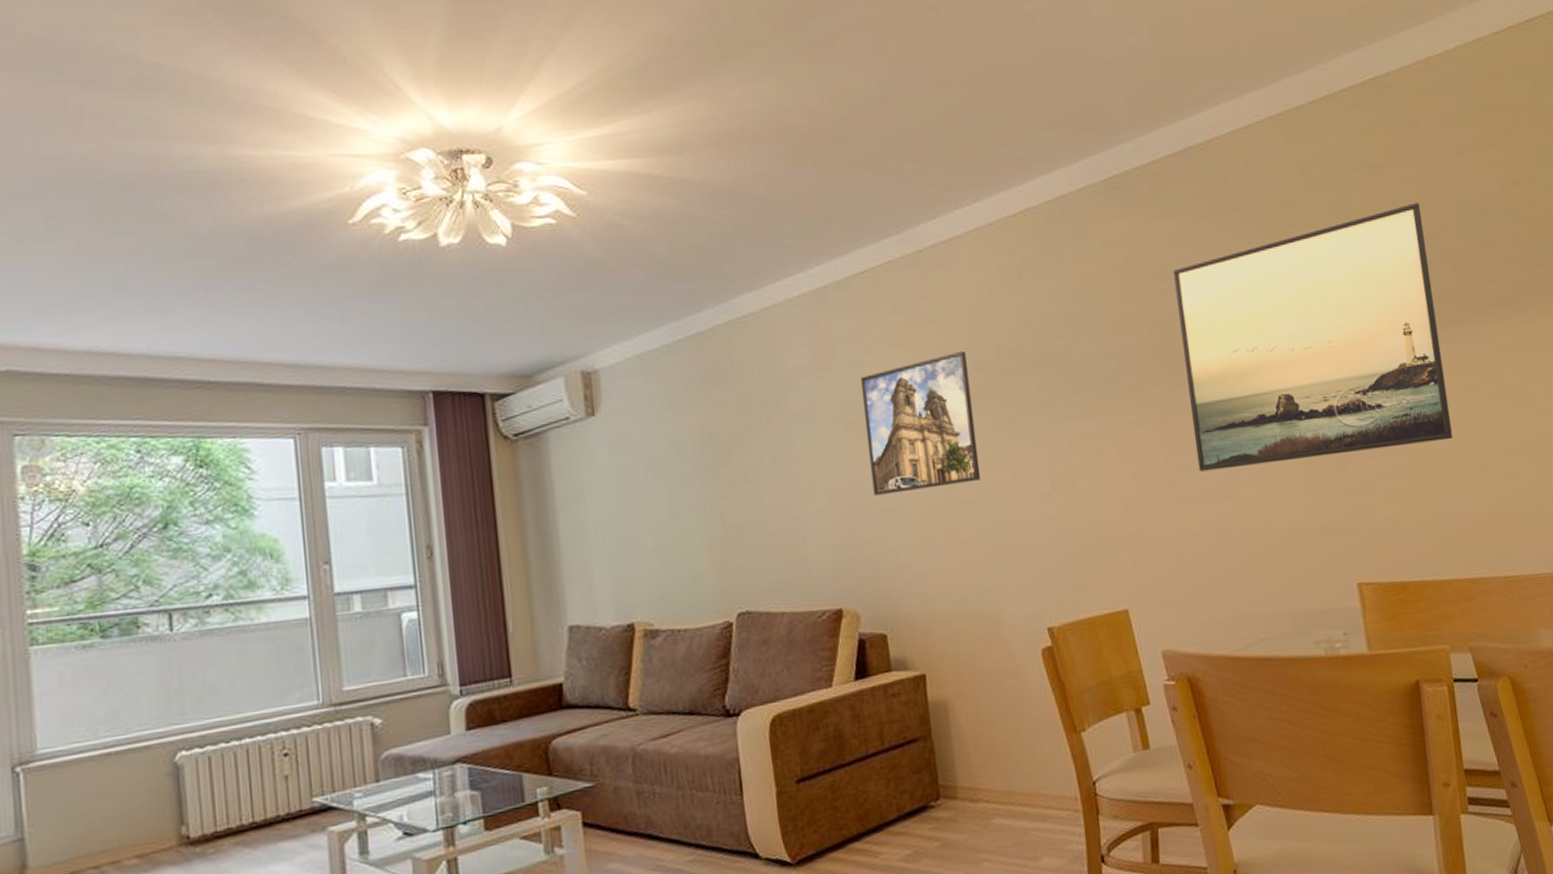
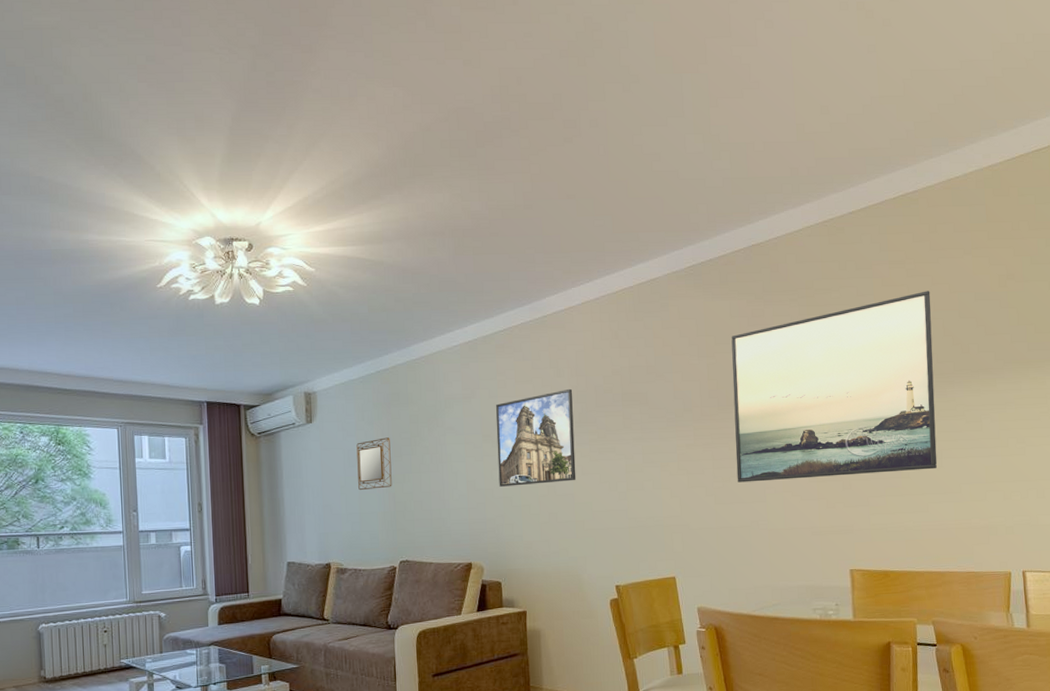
home mirror: none [663,431,719,513] -> present [356,437,392,491]

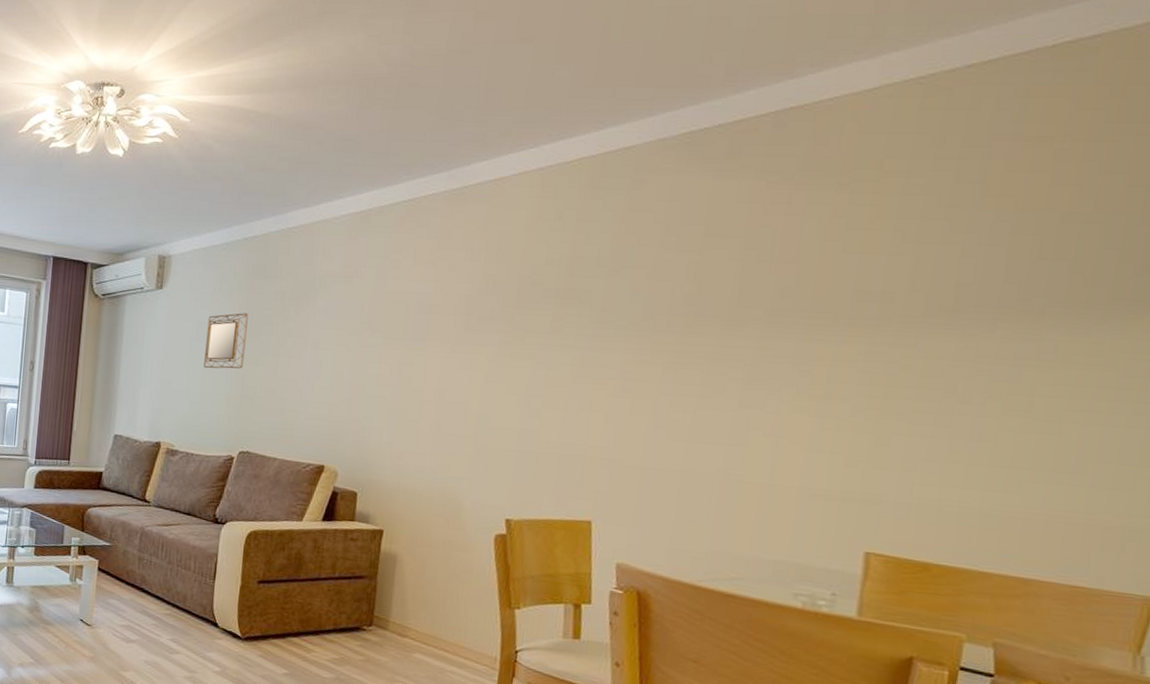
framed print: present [495,388,576,487] -> none [372,276,487,388]
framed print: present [731,291,938,483] -> none [706,182,1093,436]

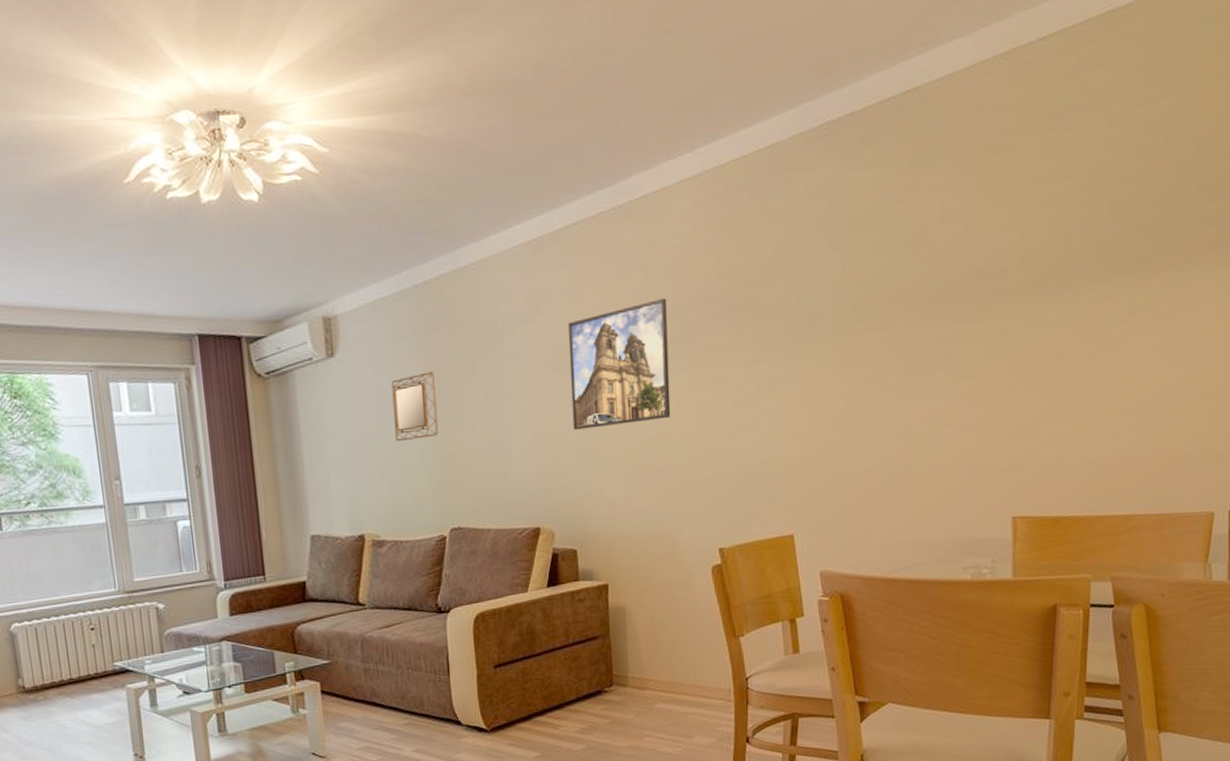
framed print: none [372,276,487,388] -> present [568,297,671,430]

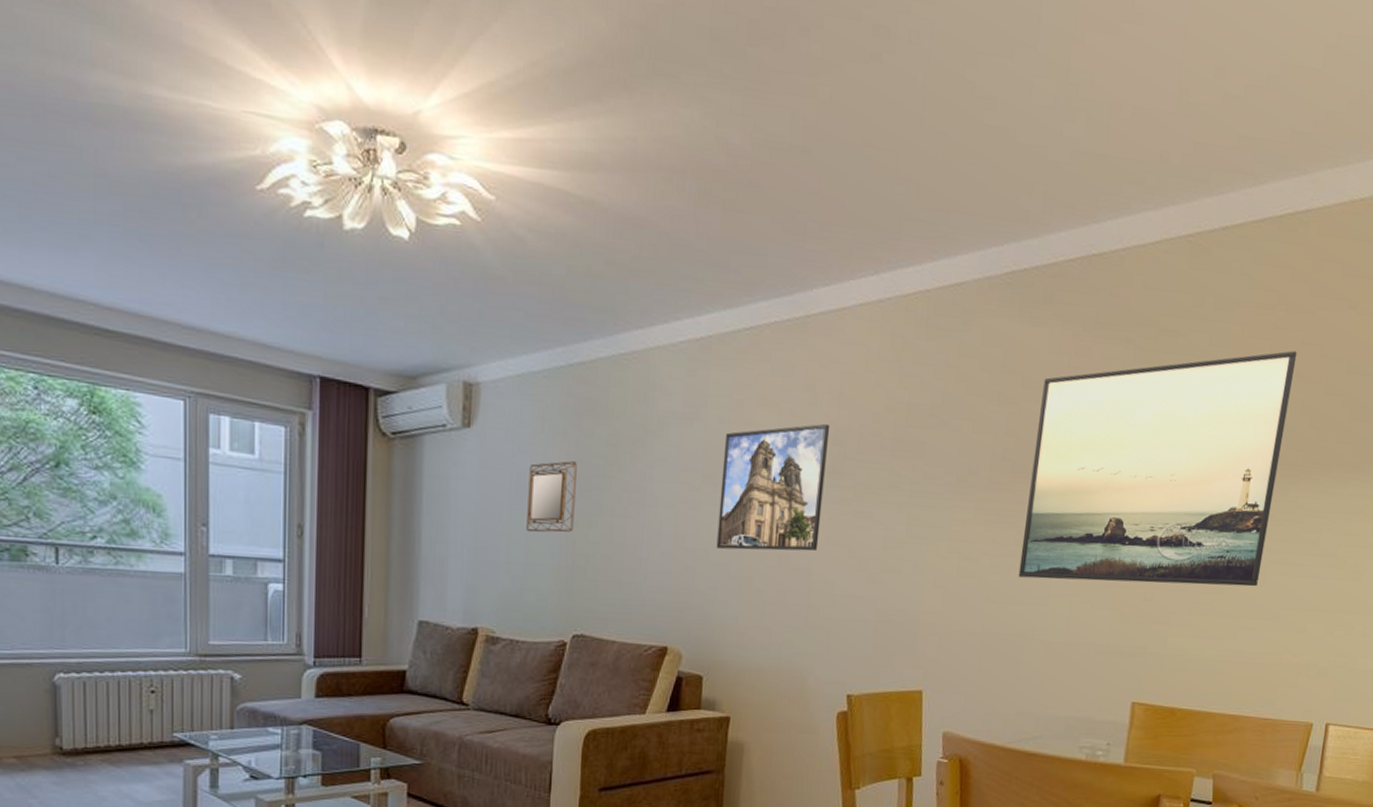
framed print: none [874,145,1140,412] -> present [1018,350,1297,587]

